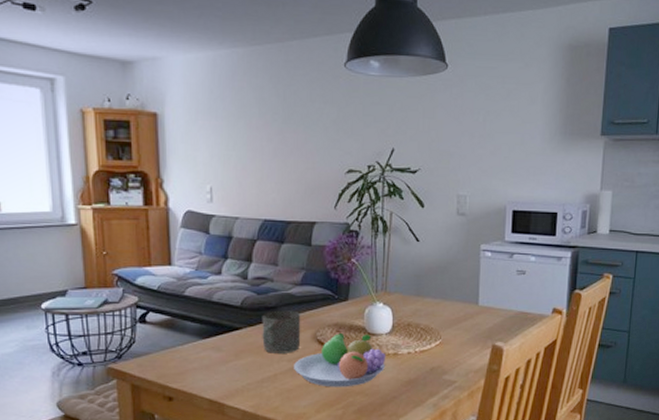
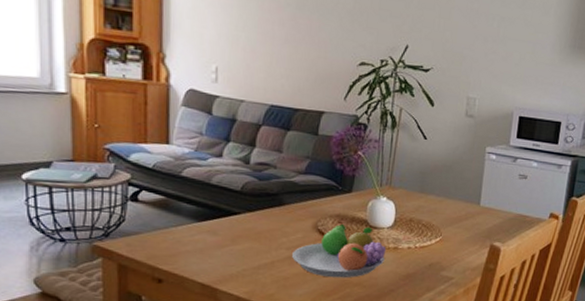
mug: present [262,310,301,353] -> none [261,197,303,241]

